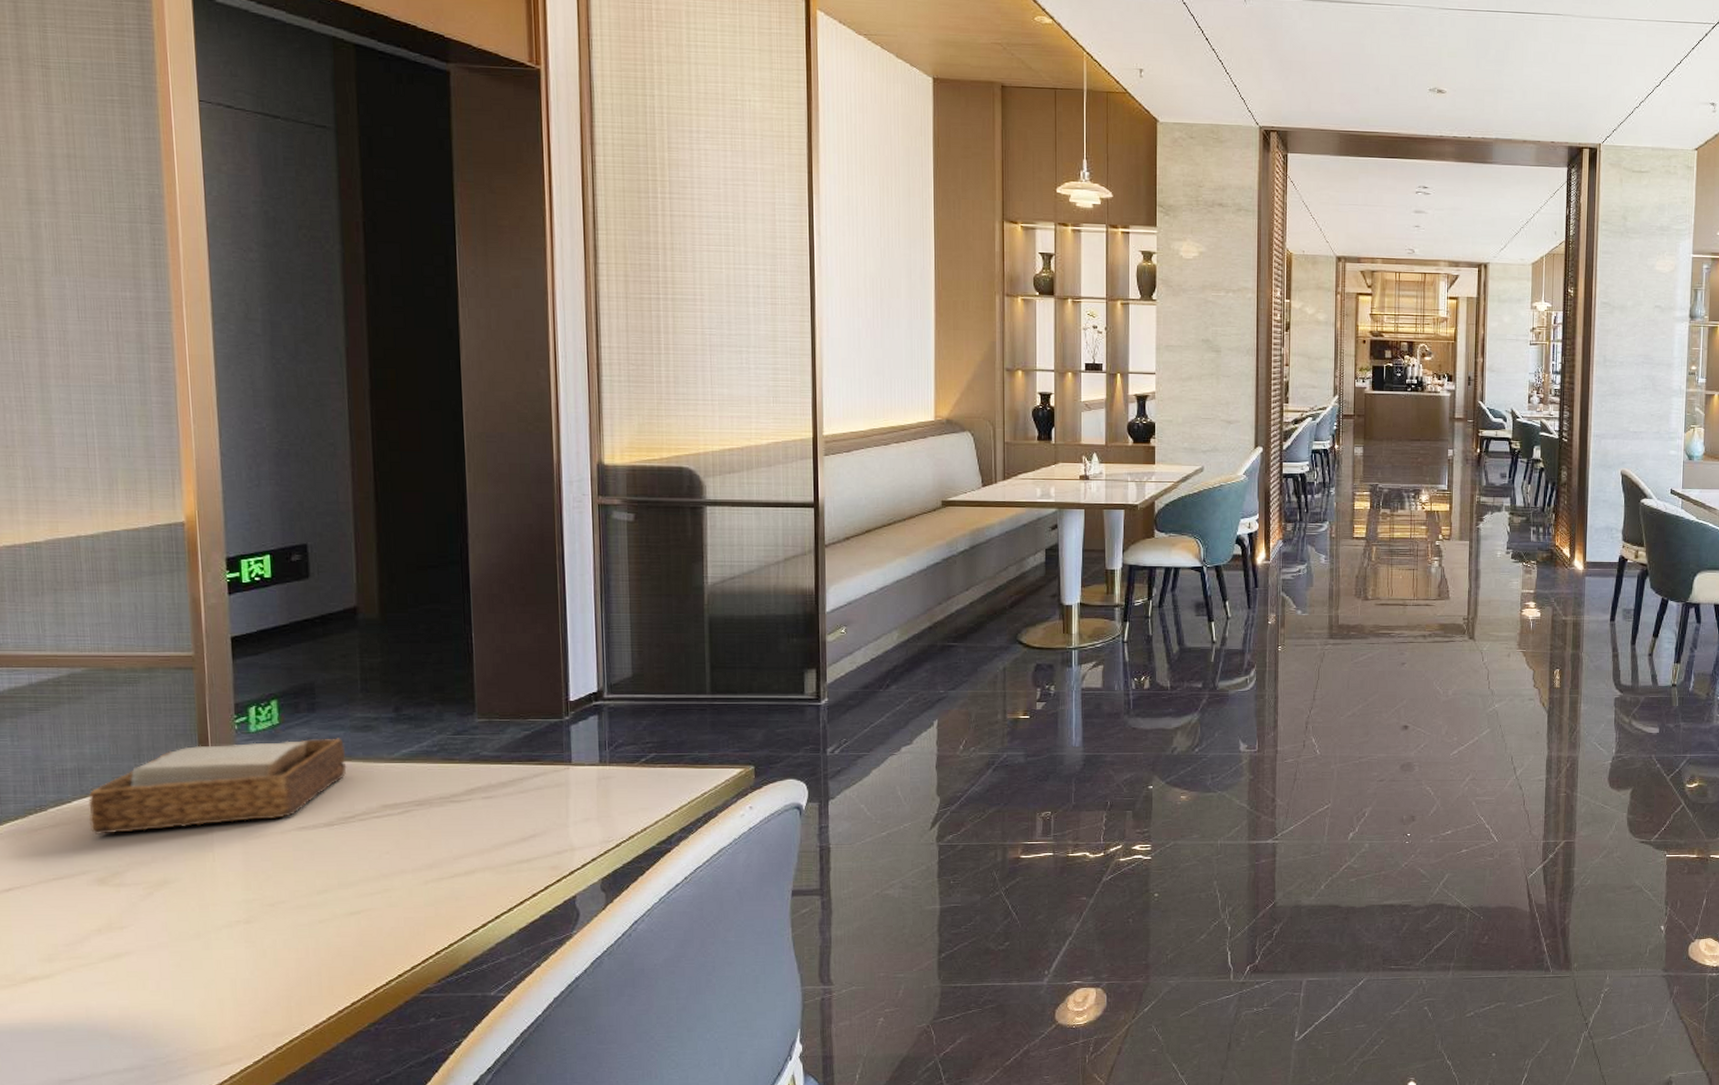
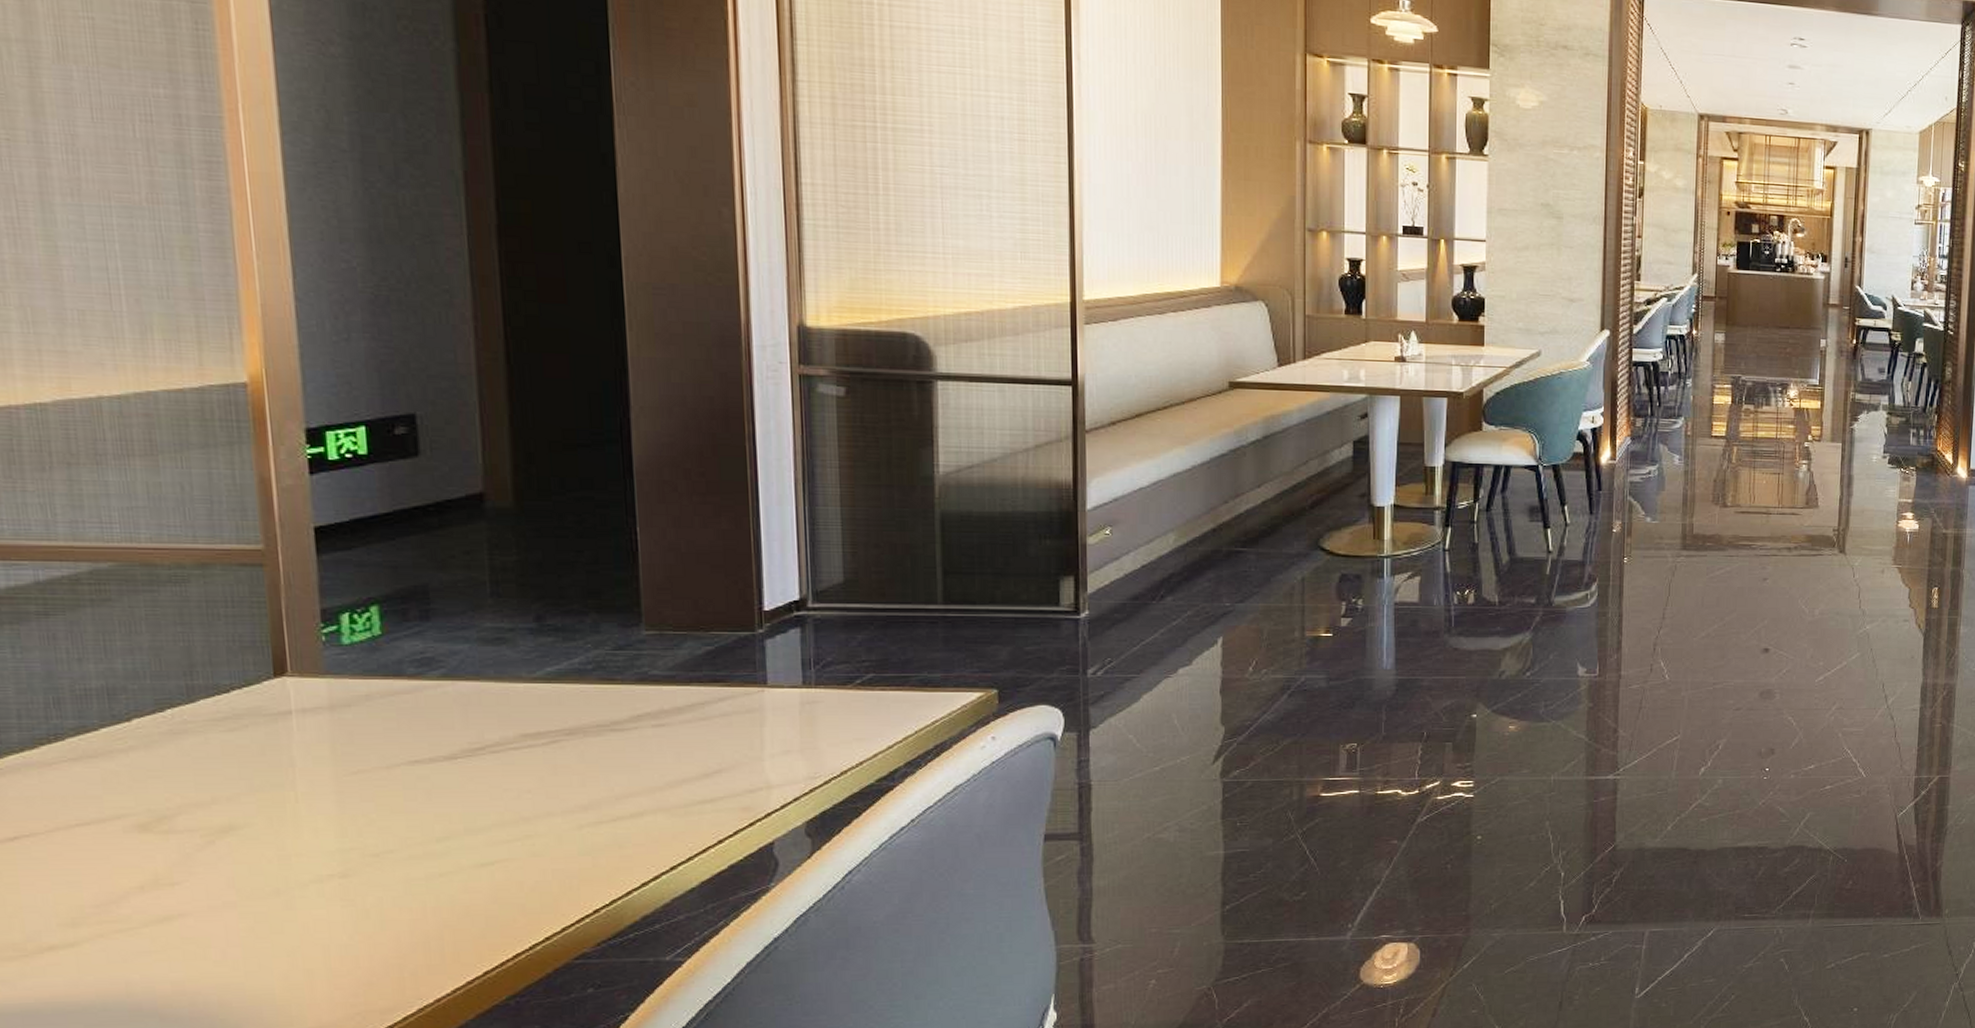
napkin holder: present [88,738,347,836] -> none [122,652,473,771]

